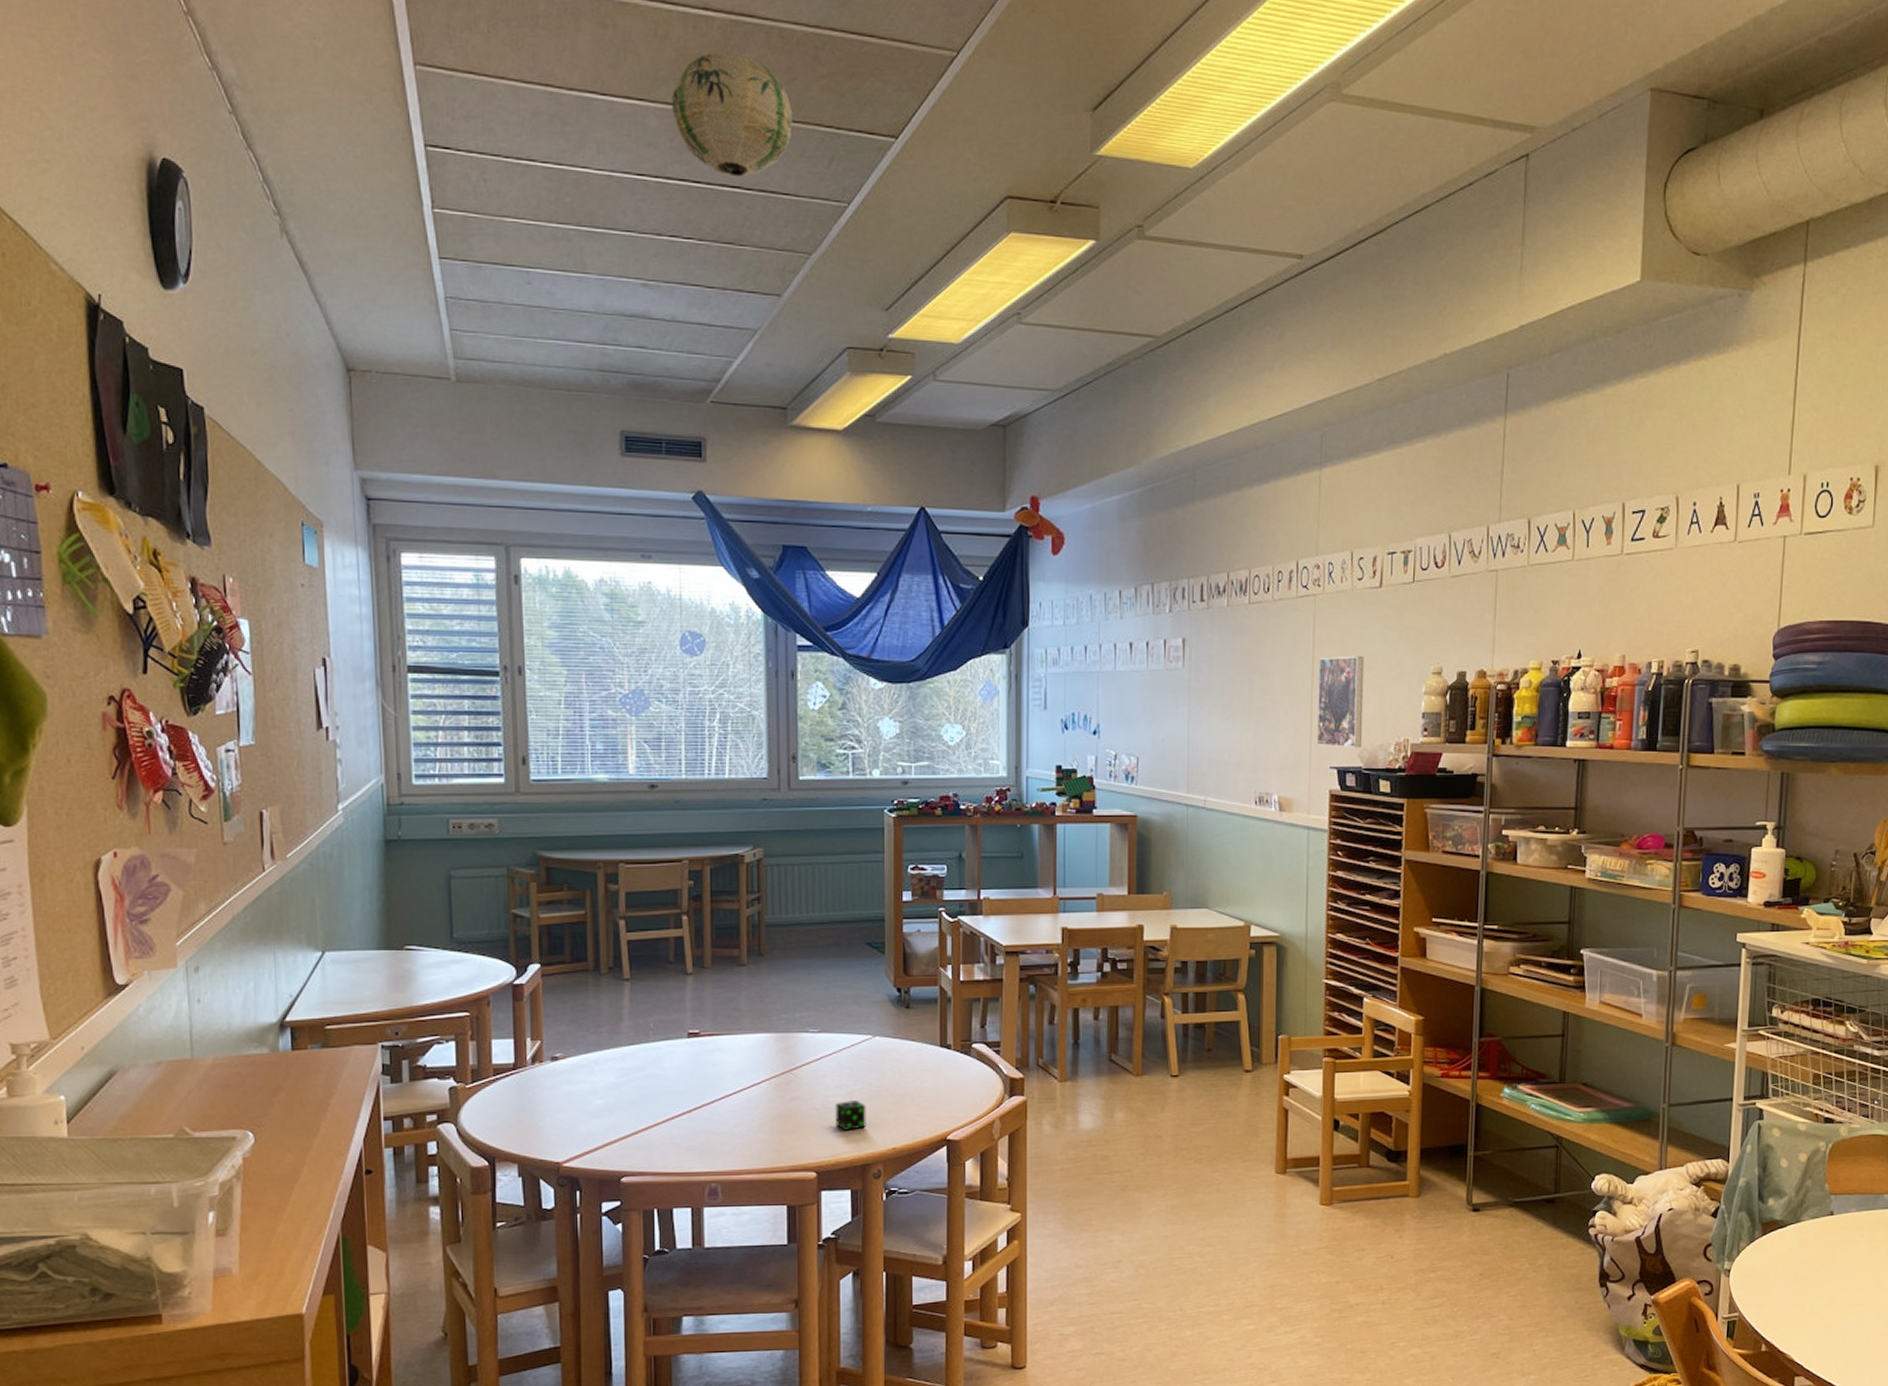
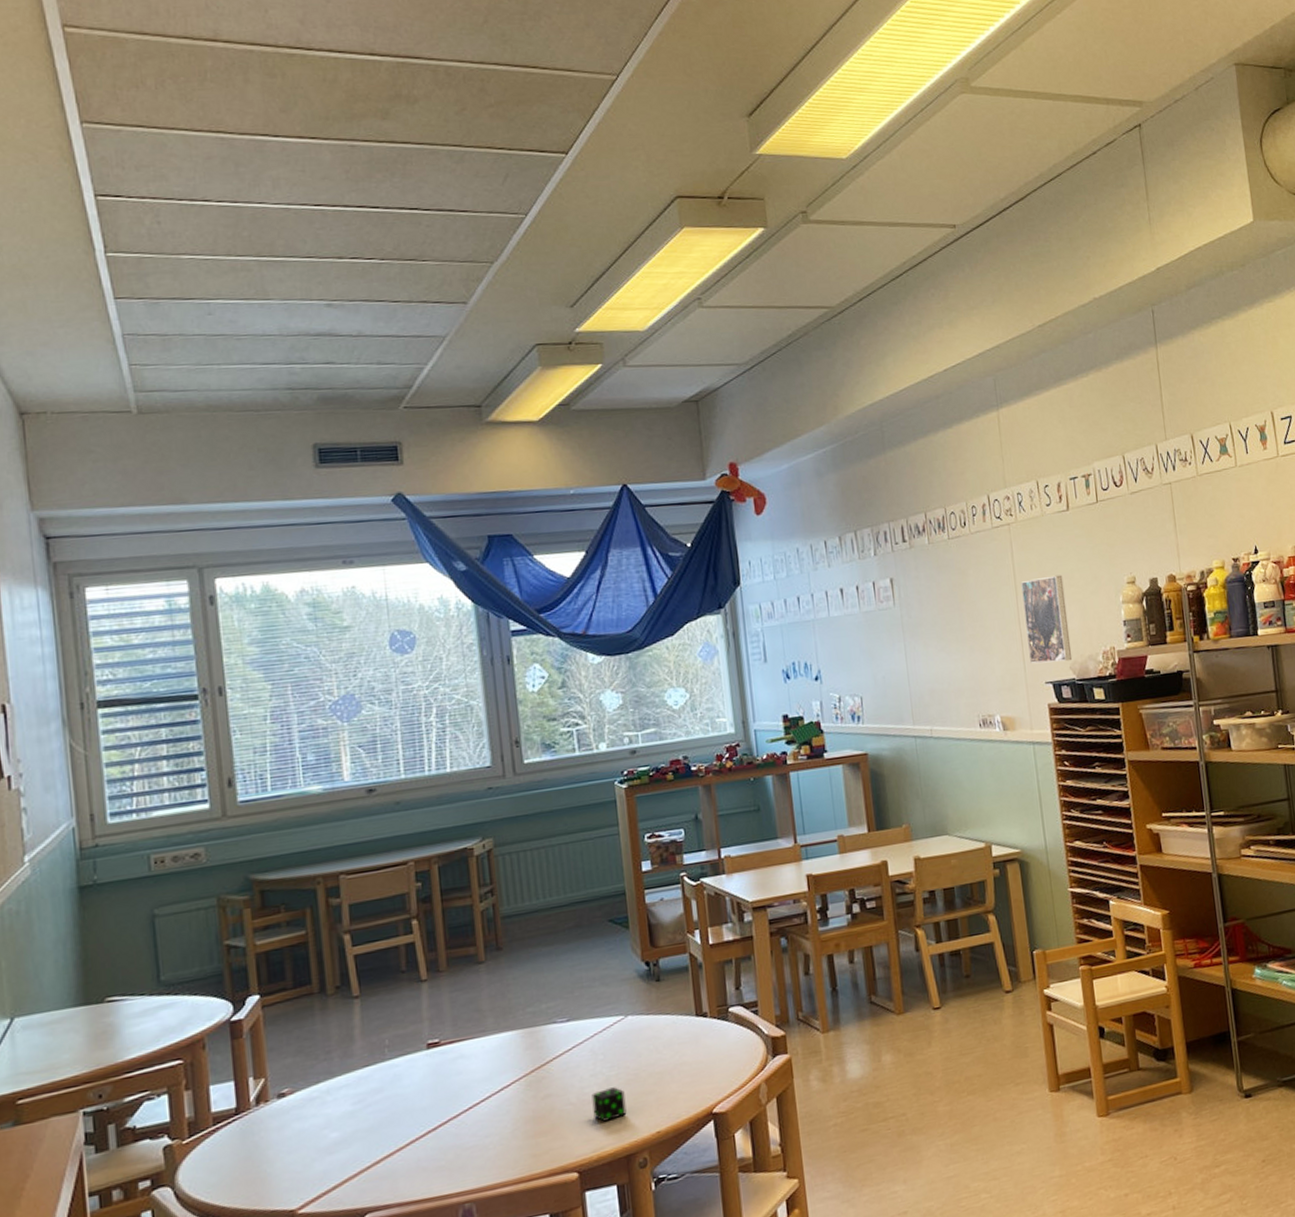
paper lantern: present [672,52,792,177] -> none [344,90,465,200]

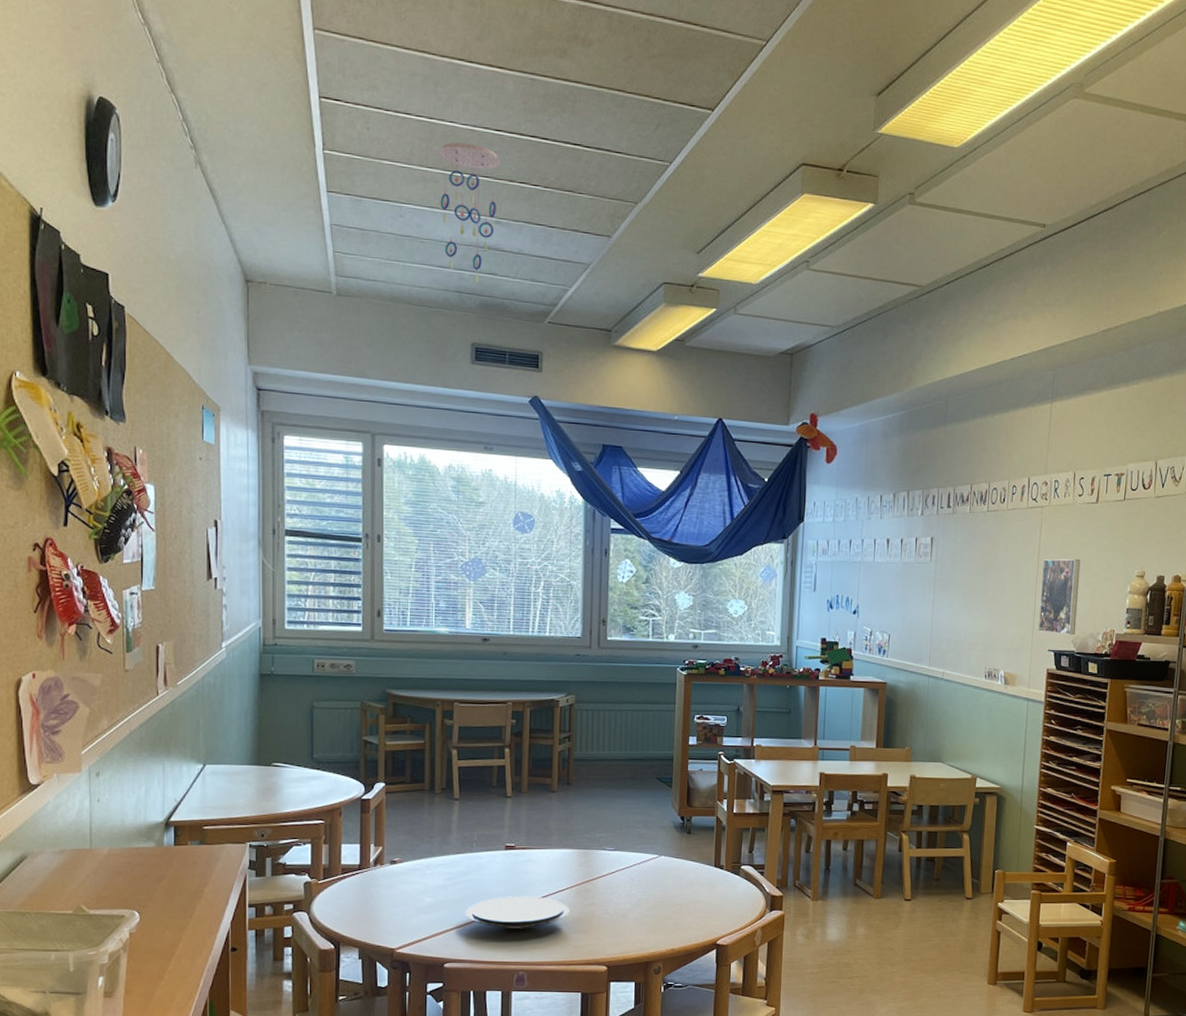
ceiling mobile: none [248,223,326,376] -> present [438,142,501,283]
plate: none [384,1100,521,1153] -> present [465,896,570,929]
dice: present [591,1087,627,1122] -> none [624,908,651,933]

